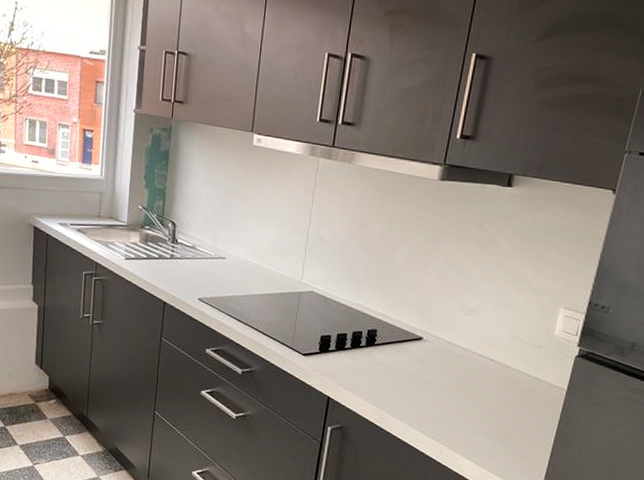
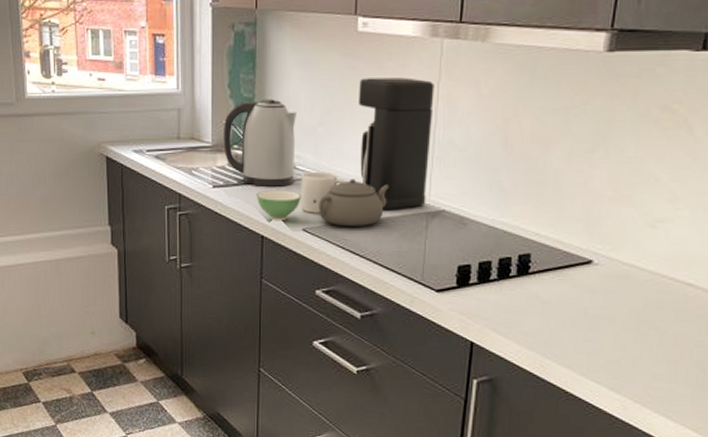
kettle: none [137,191,200,263] -> present [223,99,296,187]
bowl: none [161,264,200,291] -> present [256,189,302,221]
mug: none [198,252,236,287] -> present [300,171,345,213]
teapot: none [212,261,269,300] -> present [319,179,388,227]
coffee maker: none [248,182,311,288] -> present [359,77,435,210]

